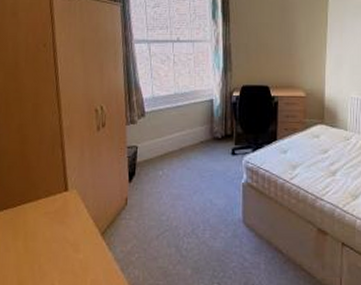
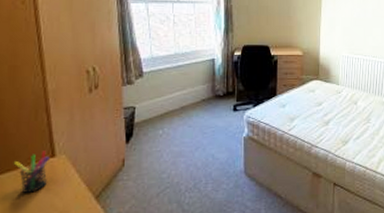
pen holder: none [34,184,63,224] -> present [13,150,50,193]

